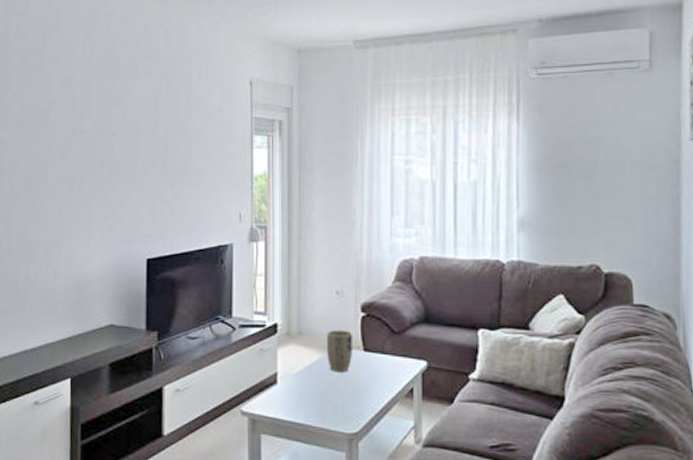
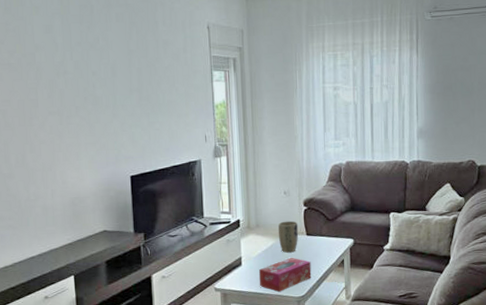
tissue box: none [300,378,369,424] -> present [259,257,312,292]

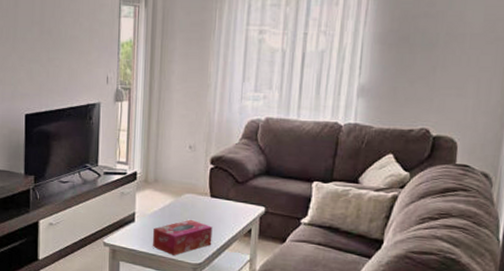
plant pot: present [278,221,299,253] -> none [178,178,202,214]

